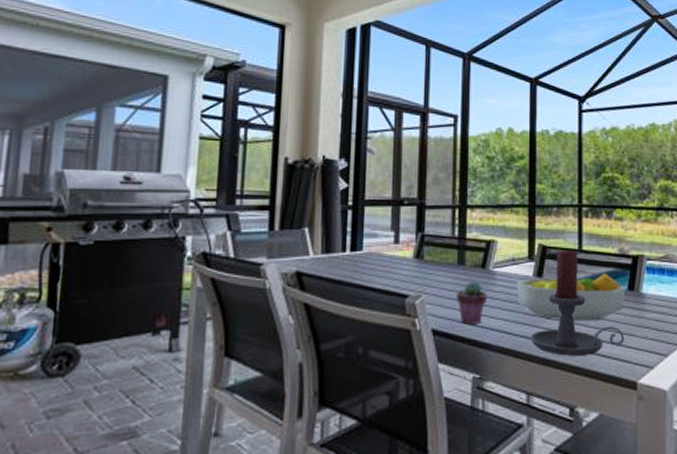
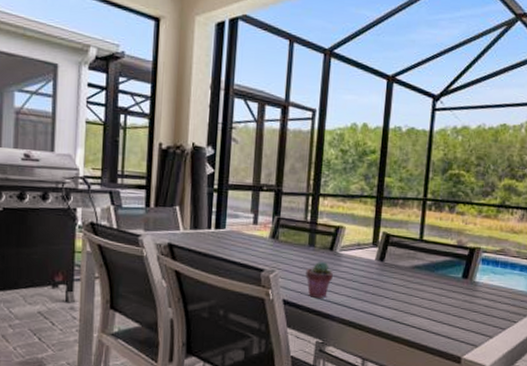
fruit bowl: present [517,273,626,321] -> none [360,261,460,303]
candle holder: present [530,250,625,356] -> none [369,238,455,332]

